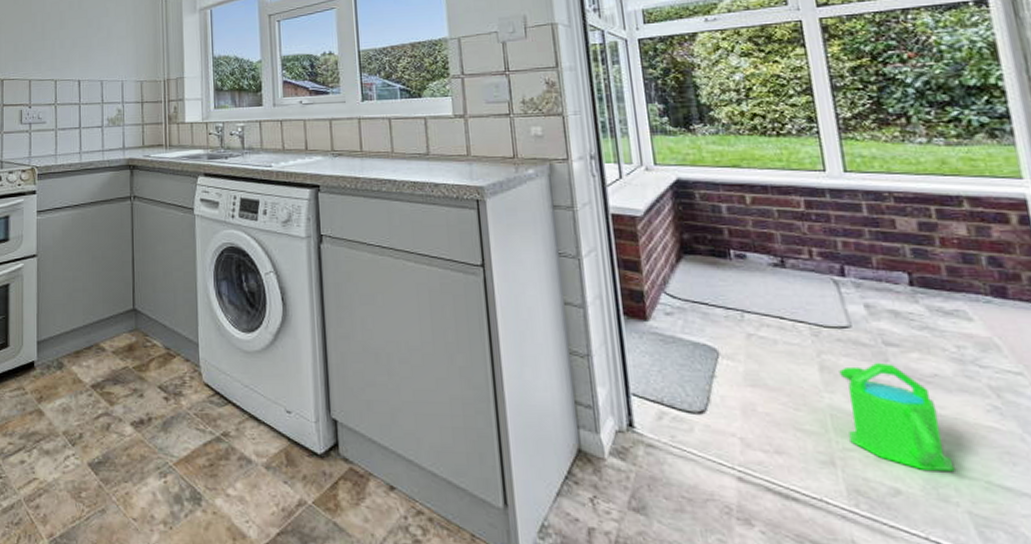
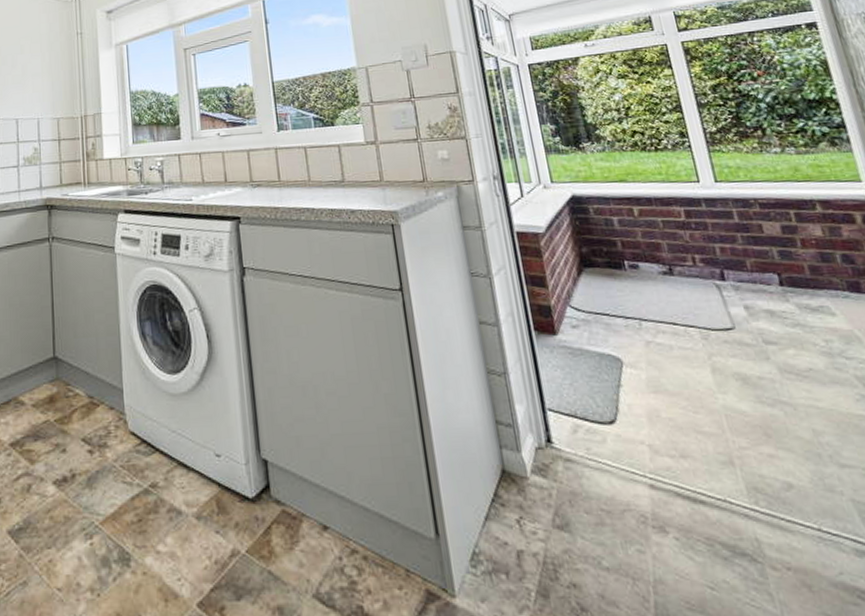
watering can: present [839,363,955,471] -> none [729,361,836,462]

